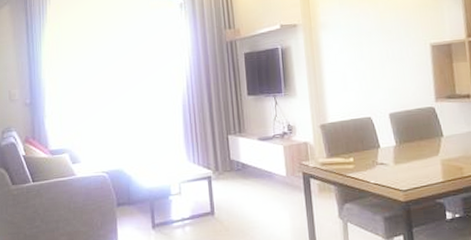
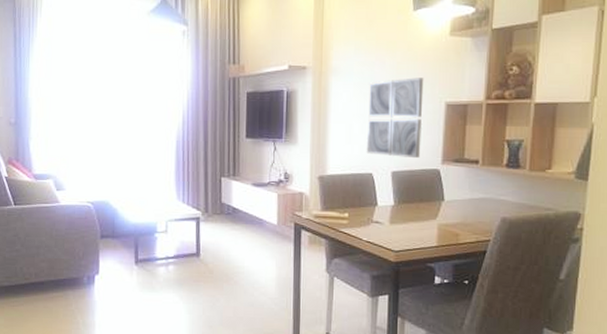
wall art: none [357,23,415,100] -> present [366,78,424,158]

